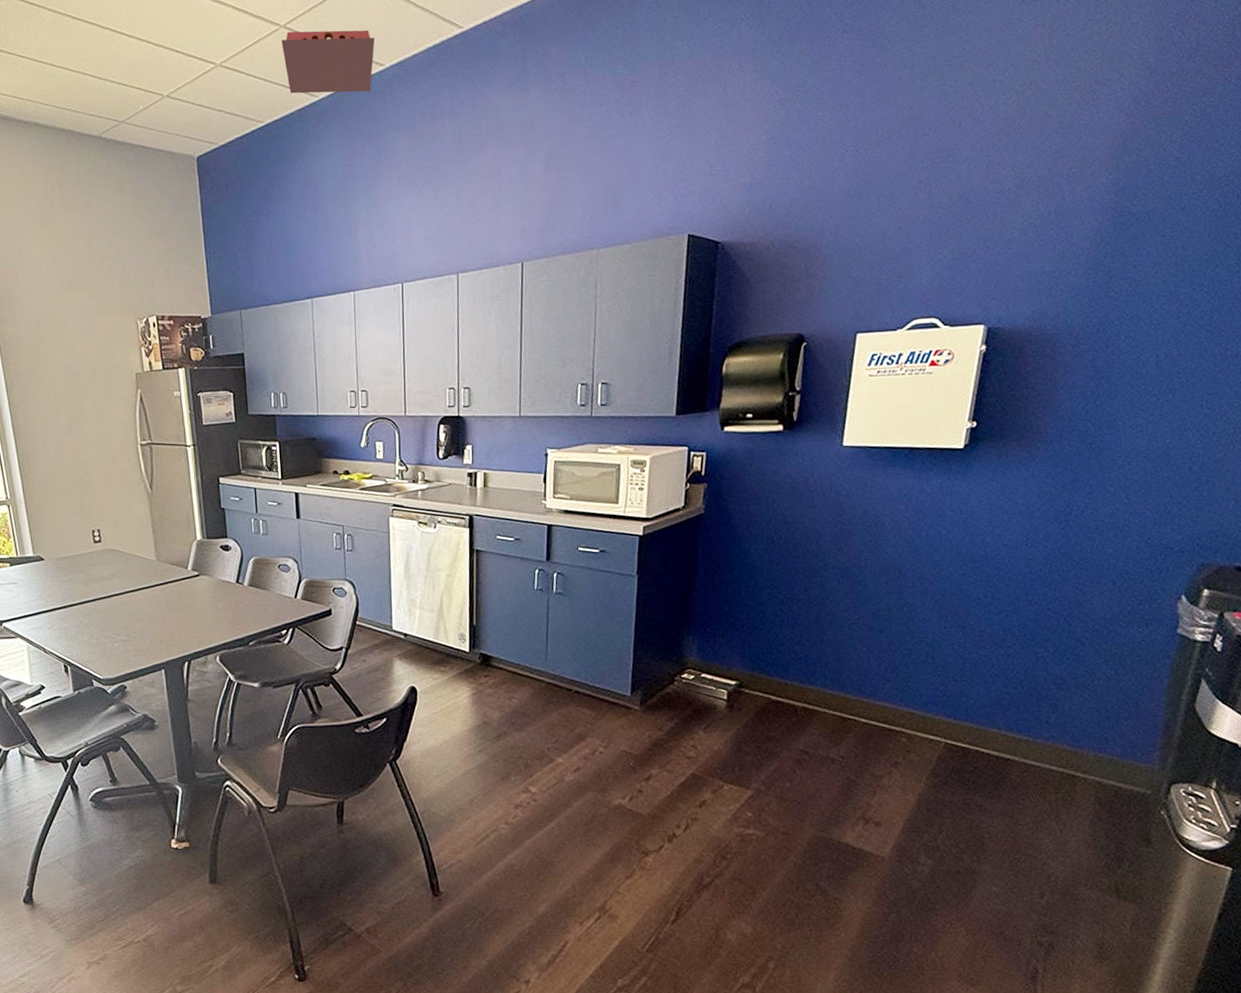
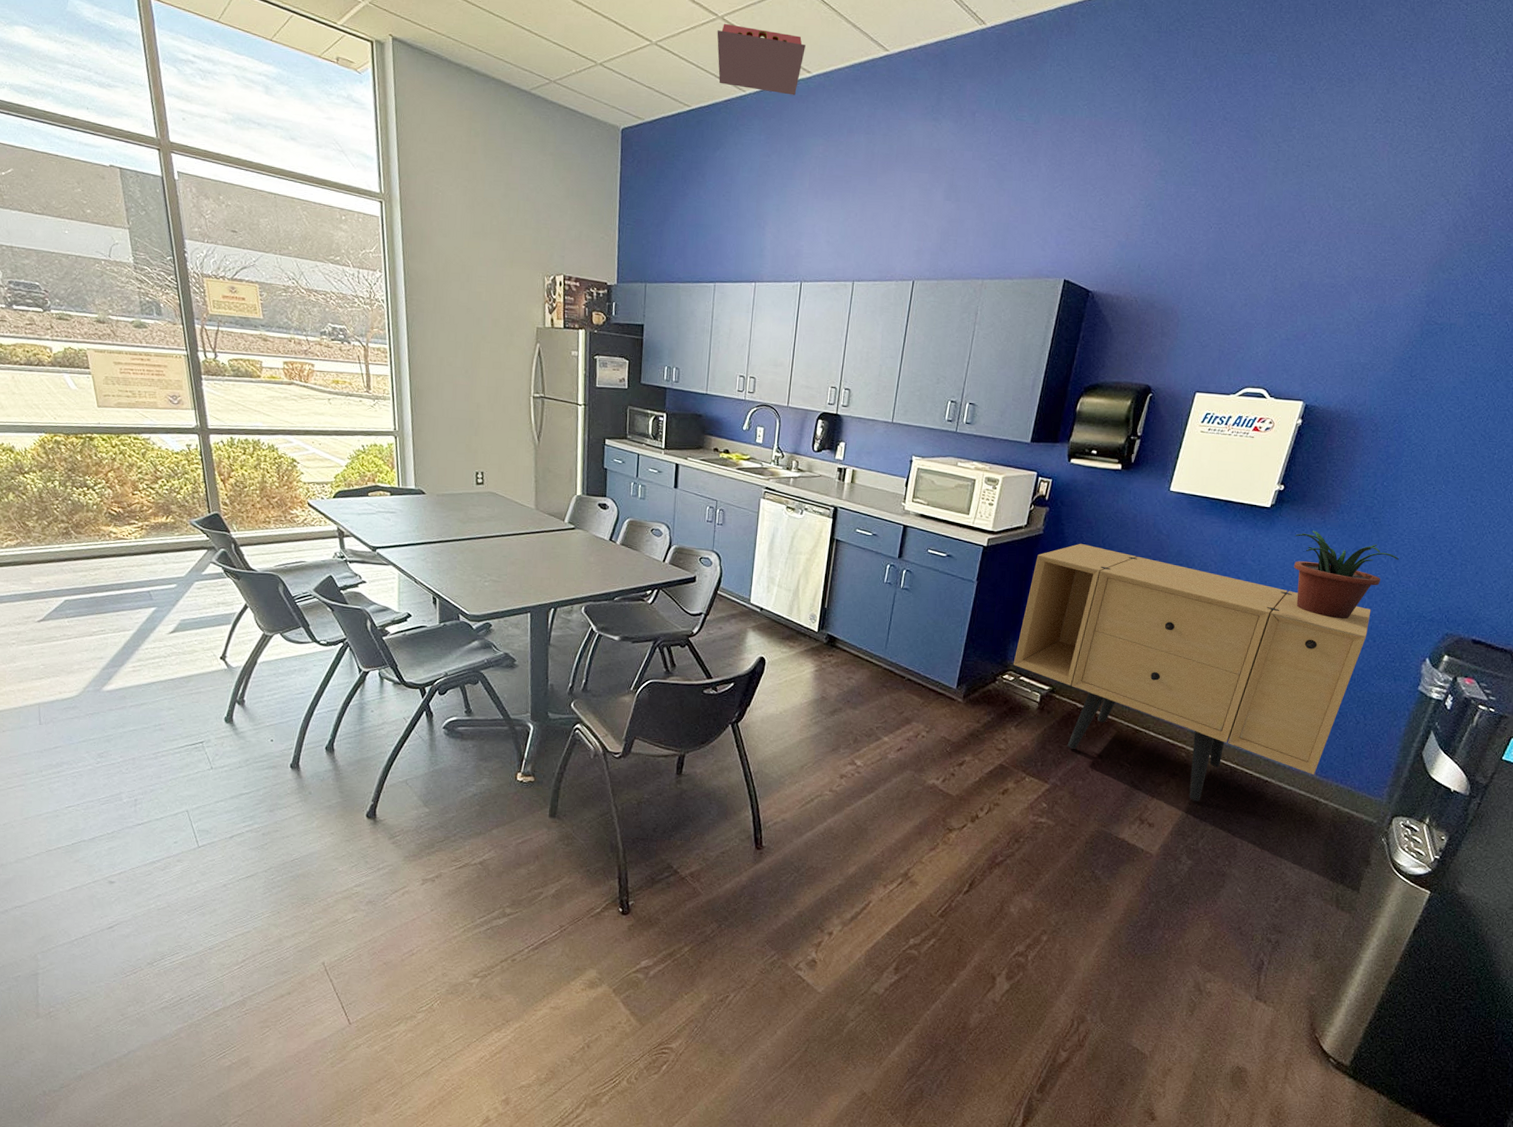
sideboard: none [691,517,1105,791] -> present [1013,543,1371,801]
potted plant: none [998,467,1129,564] -> present [1293,530,1399,619]

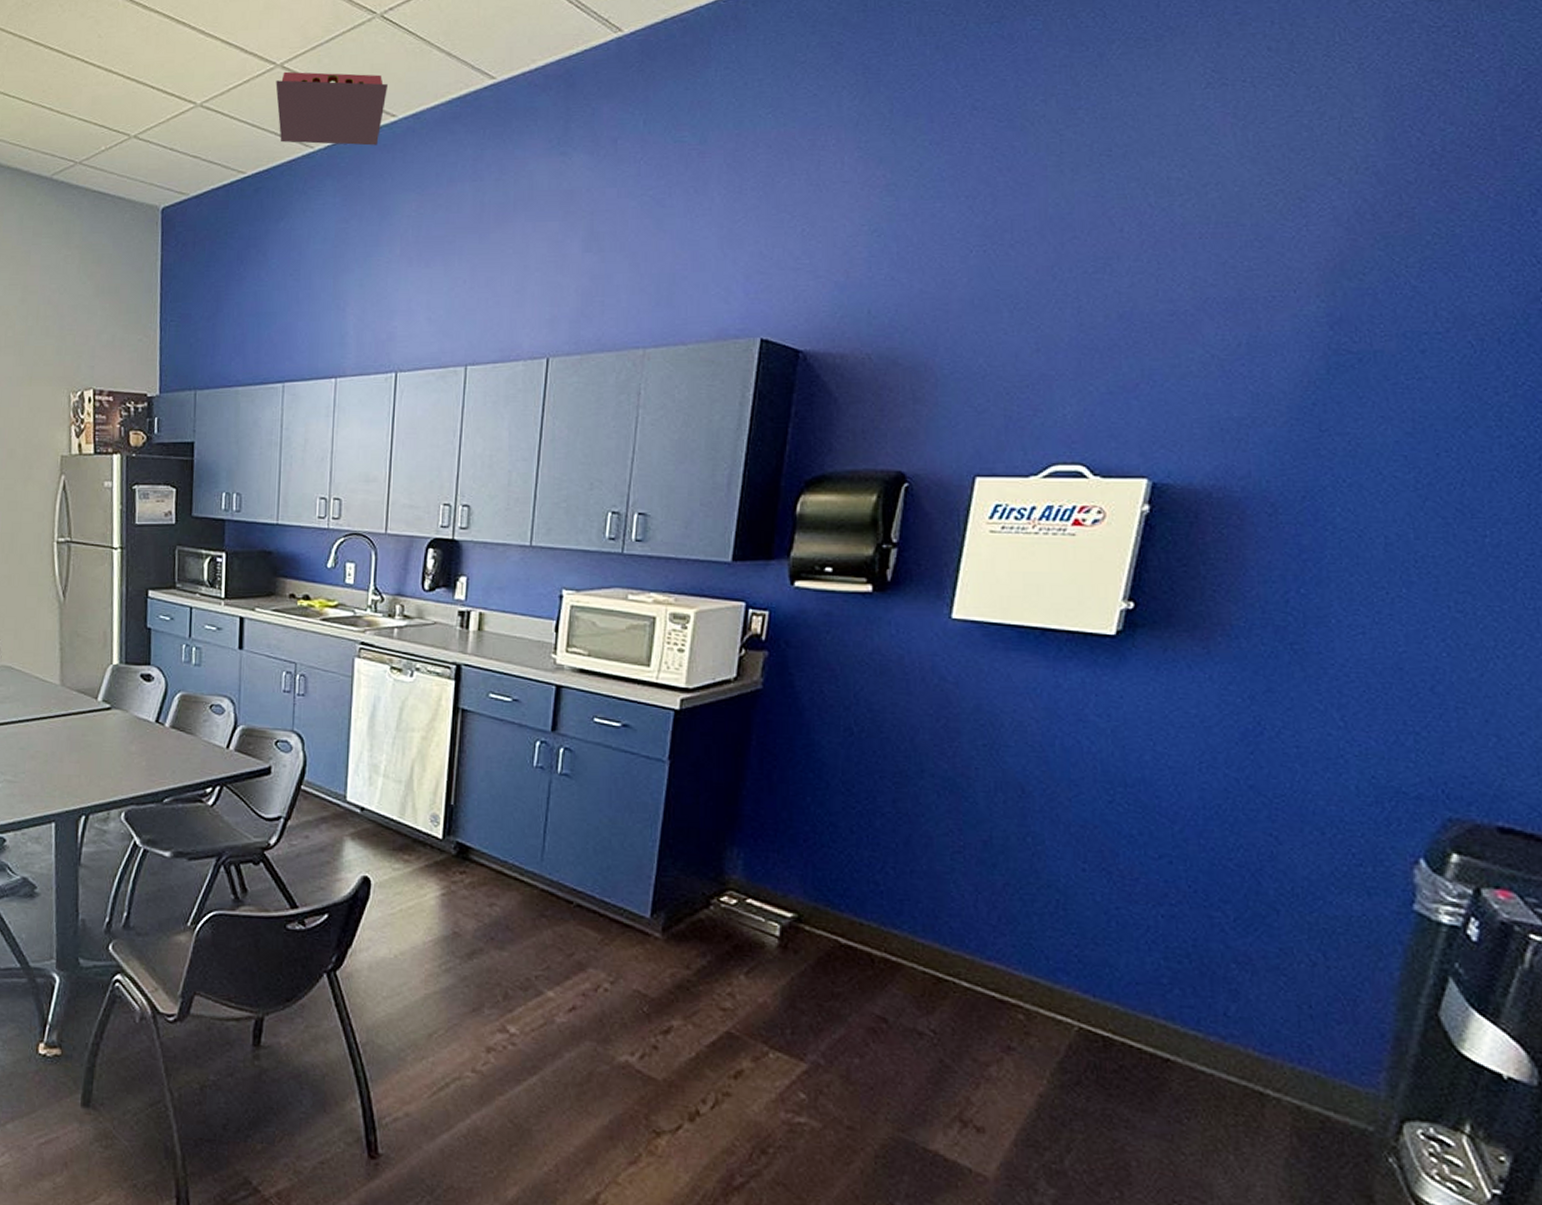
sideboard: present [1013,543,1371,801] -> none [733,700,1310,1092]
potted plant: present [1293,530,1399,619] -> none [1162,666,1345,801]

